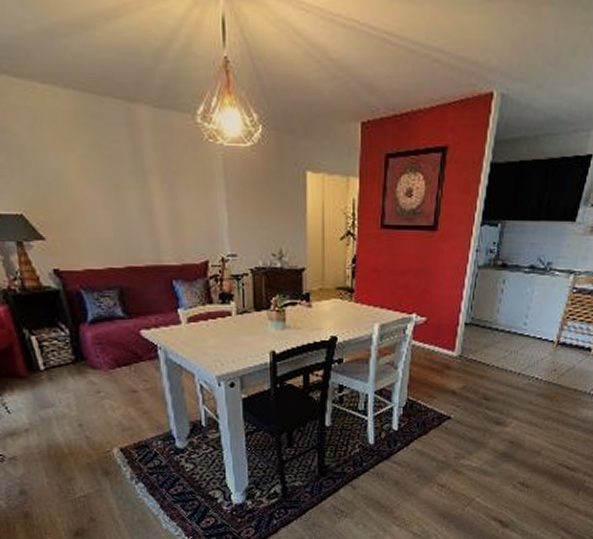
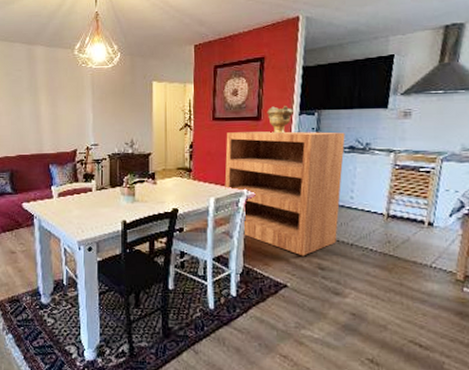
bookshelf: none [391,244,527,387] -> present [224,131,345,256]
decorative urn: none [445,213,476,248] -> present [267,106,295,134]

